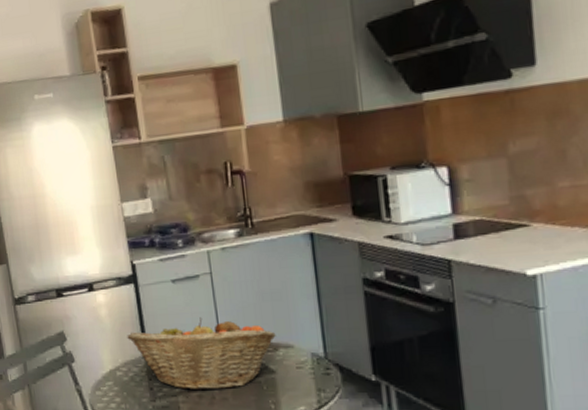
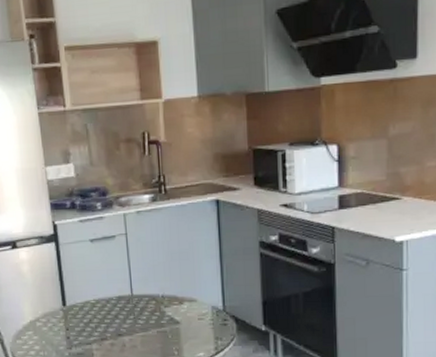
fruit basket: present [127,317,276,391] -> none [47,274,182,339]

